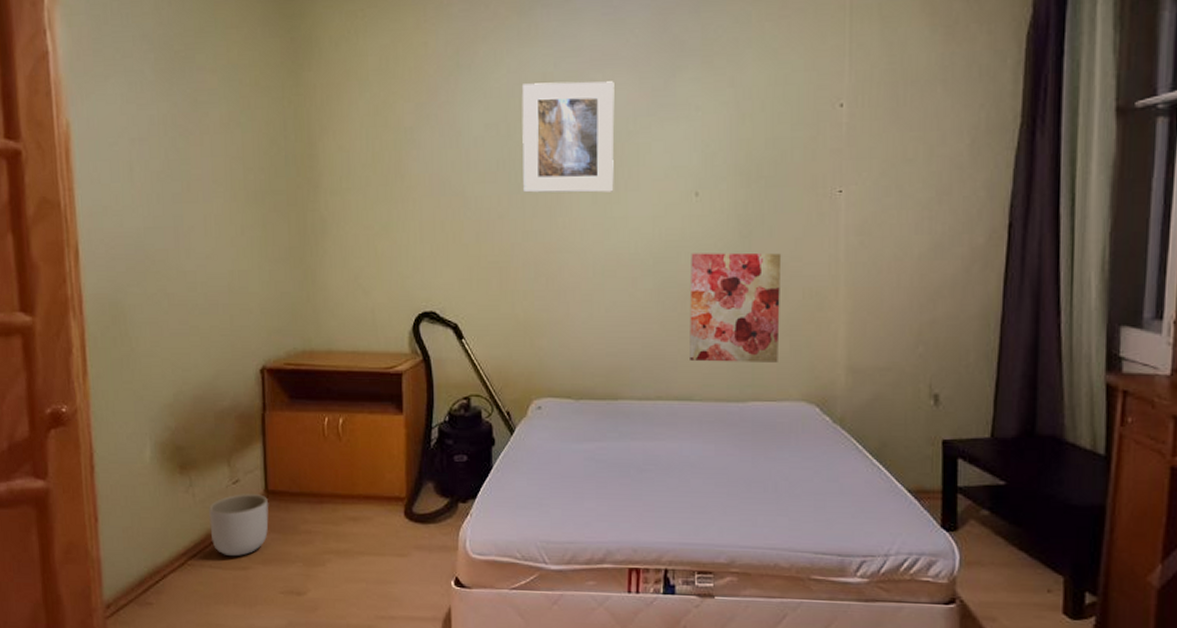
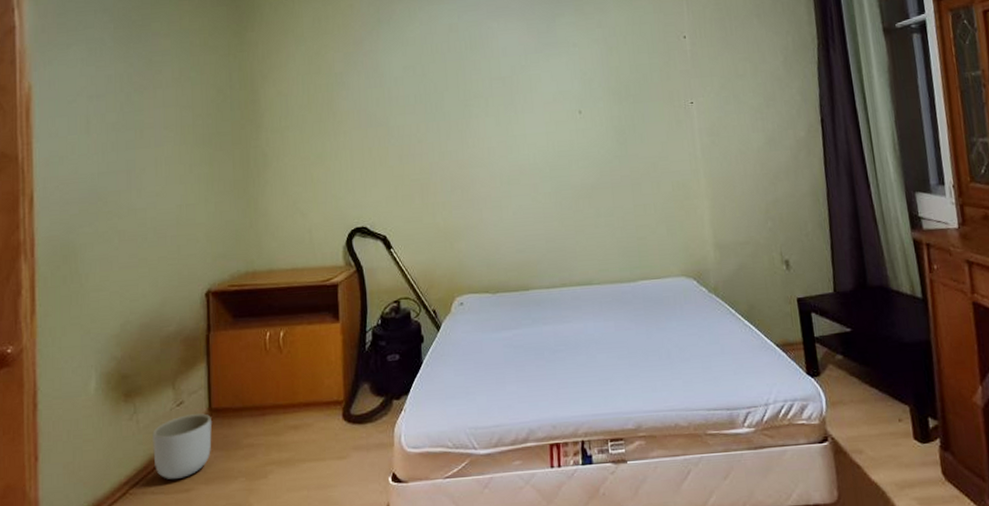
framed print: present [521,81,615,193] -> none [432,28,513,120]
wall art: present [690,252,782,362] -> none [580,155,659,250]

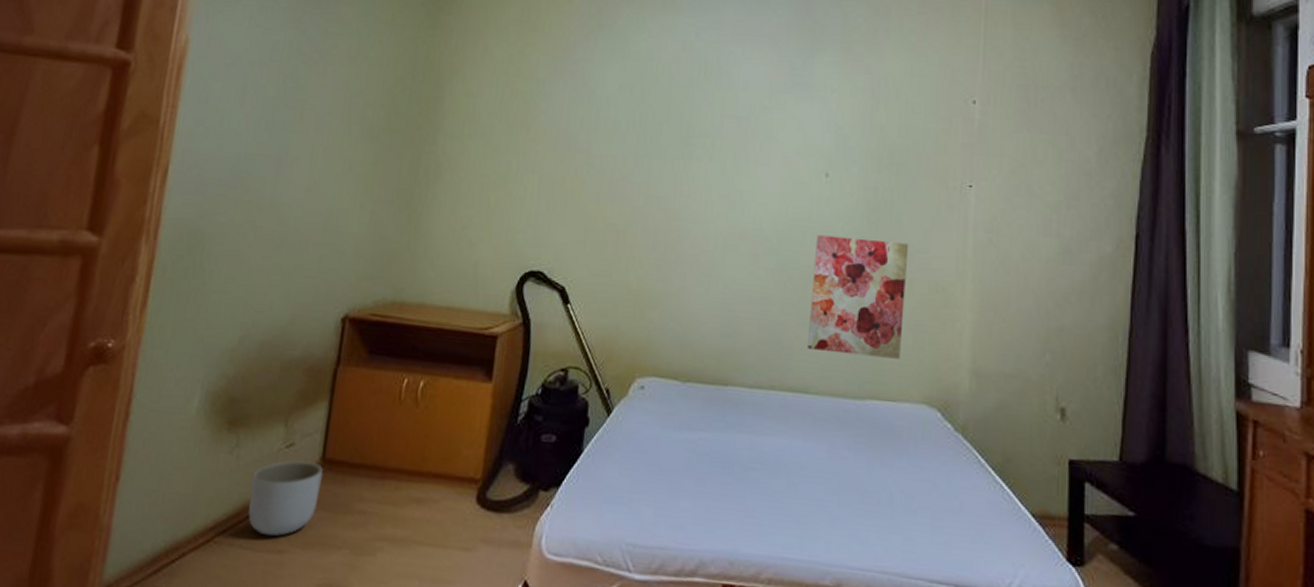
wall art: none [580,155,659,250] -> present [808,235,909,359]

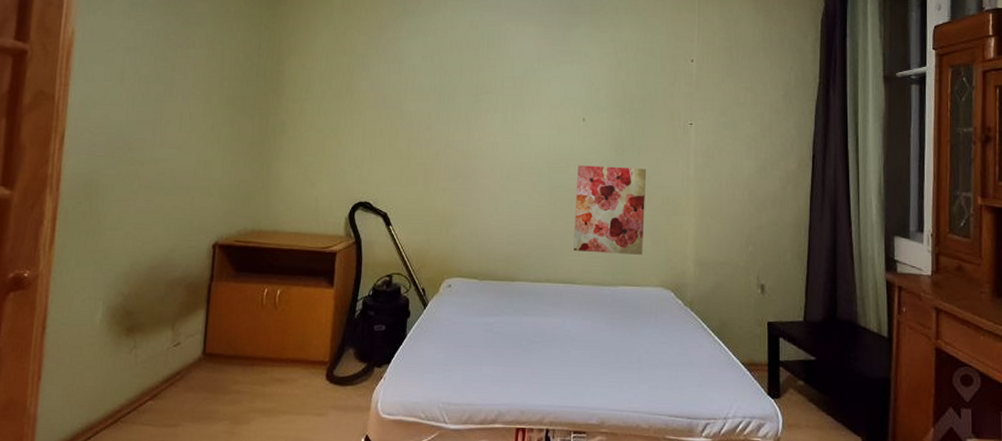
planter: present [248,460,323,537] -> none [146,355,204,415]

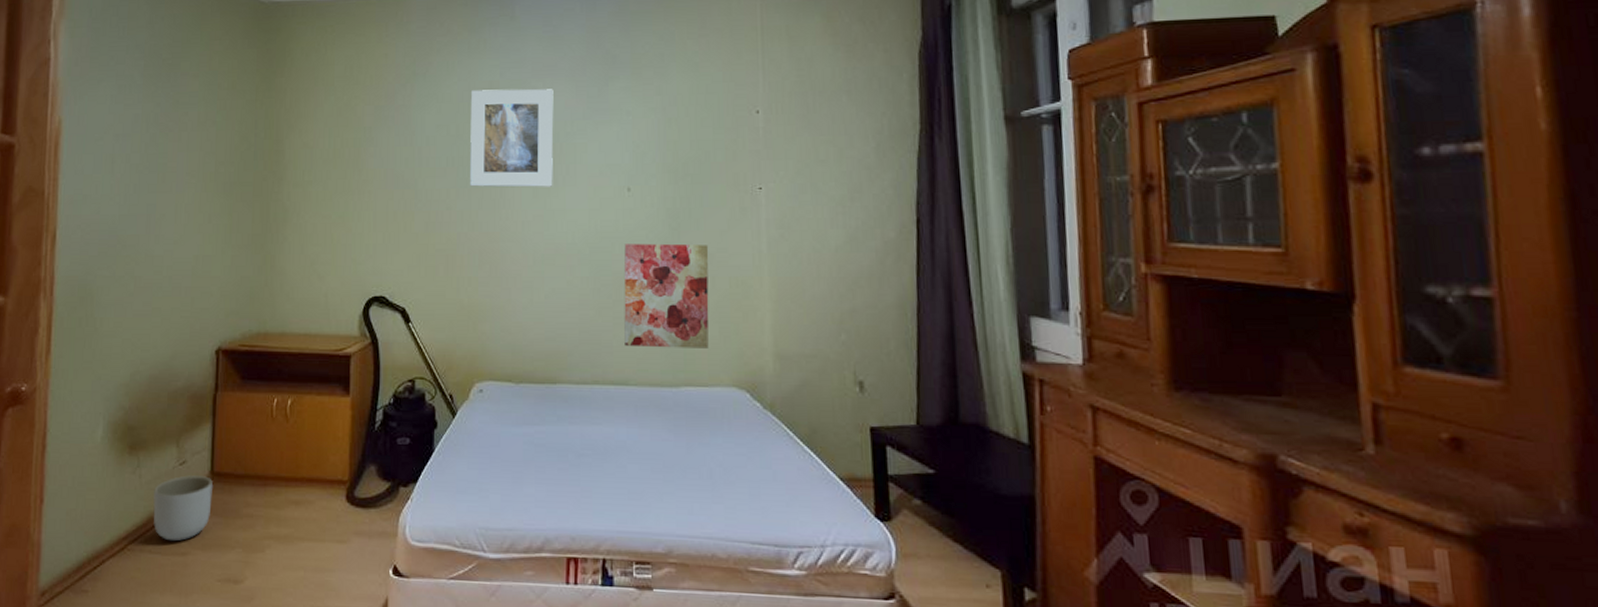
planter: none [146,355,204,415] -> present [153,475,213,542]
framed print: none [449,28,525,114] -> present [470,89,554,187]

